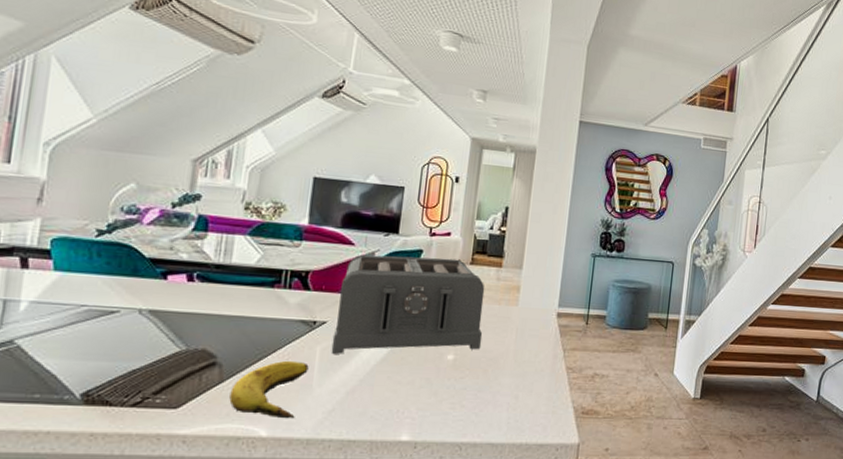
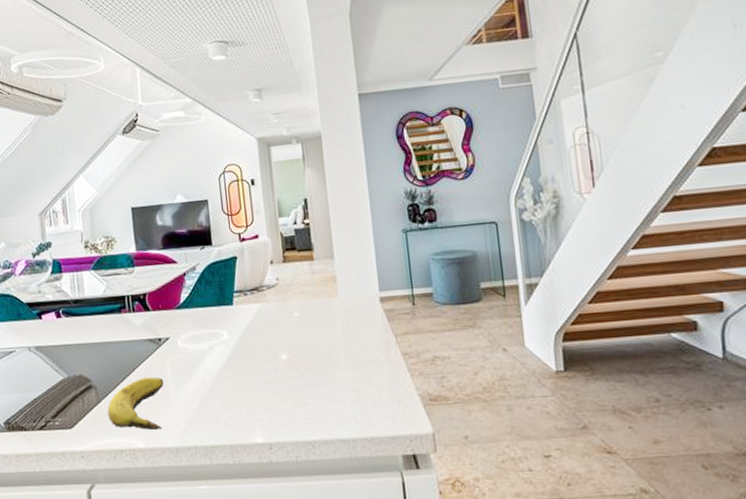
toaster: present [331,254,485,354] -> none [174,259,310,367]

